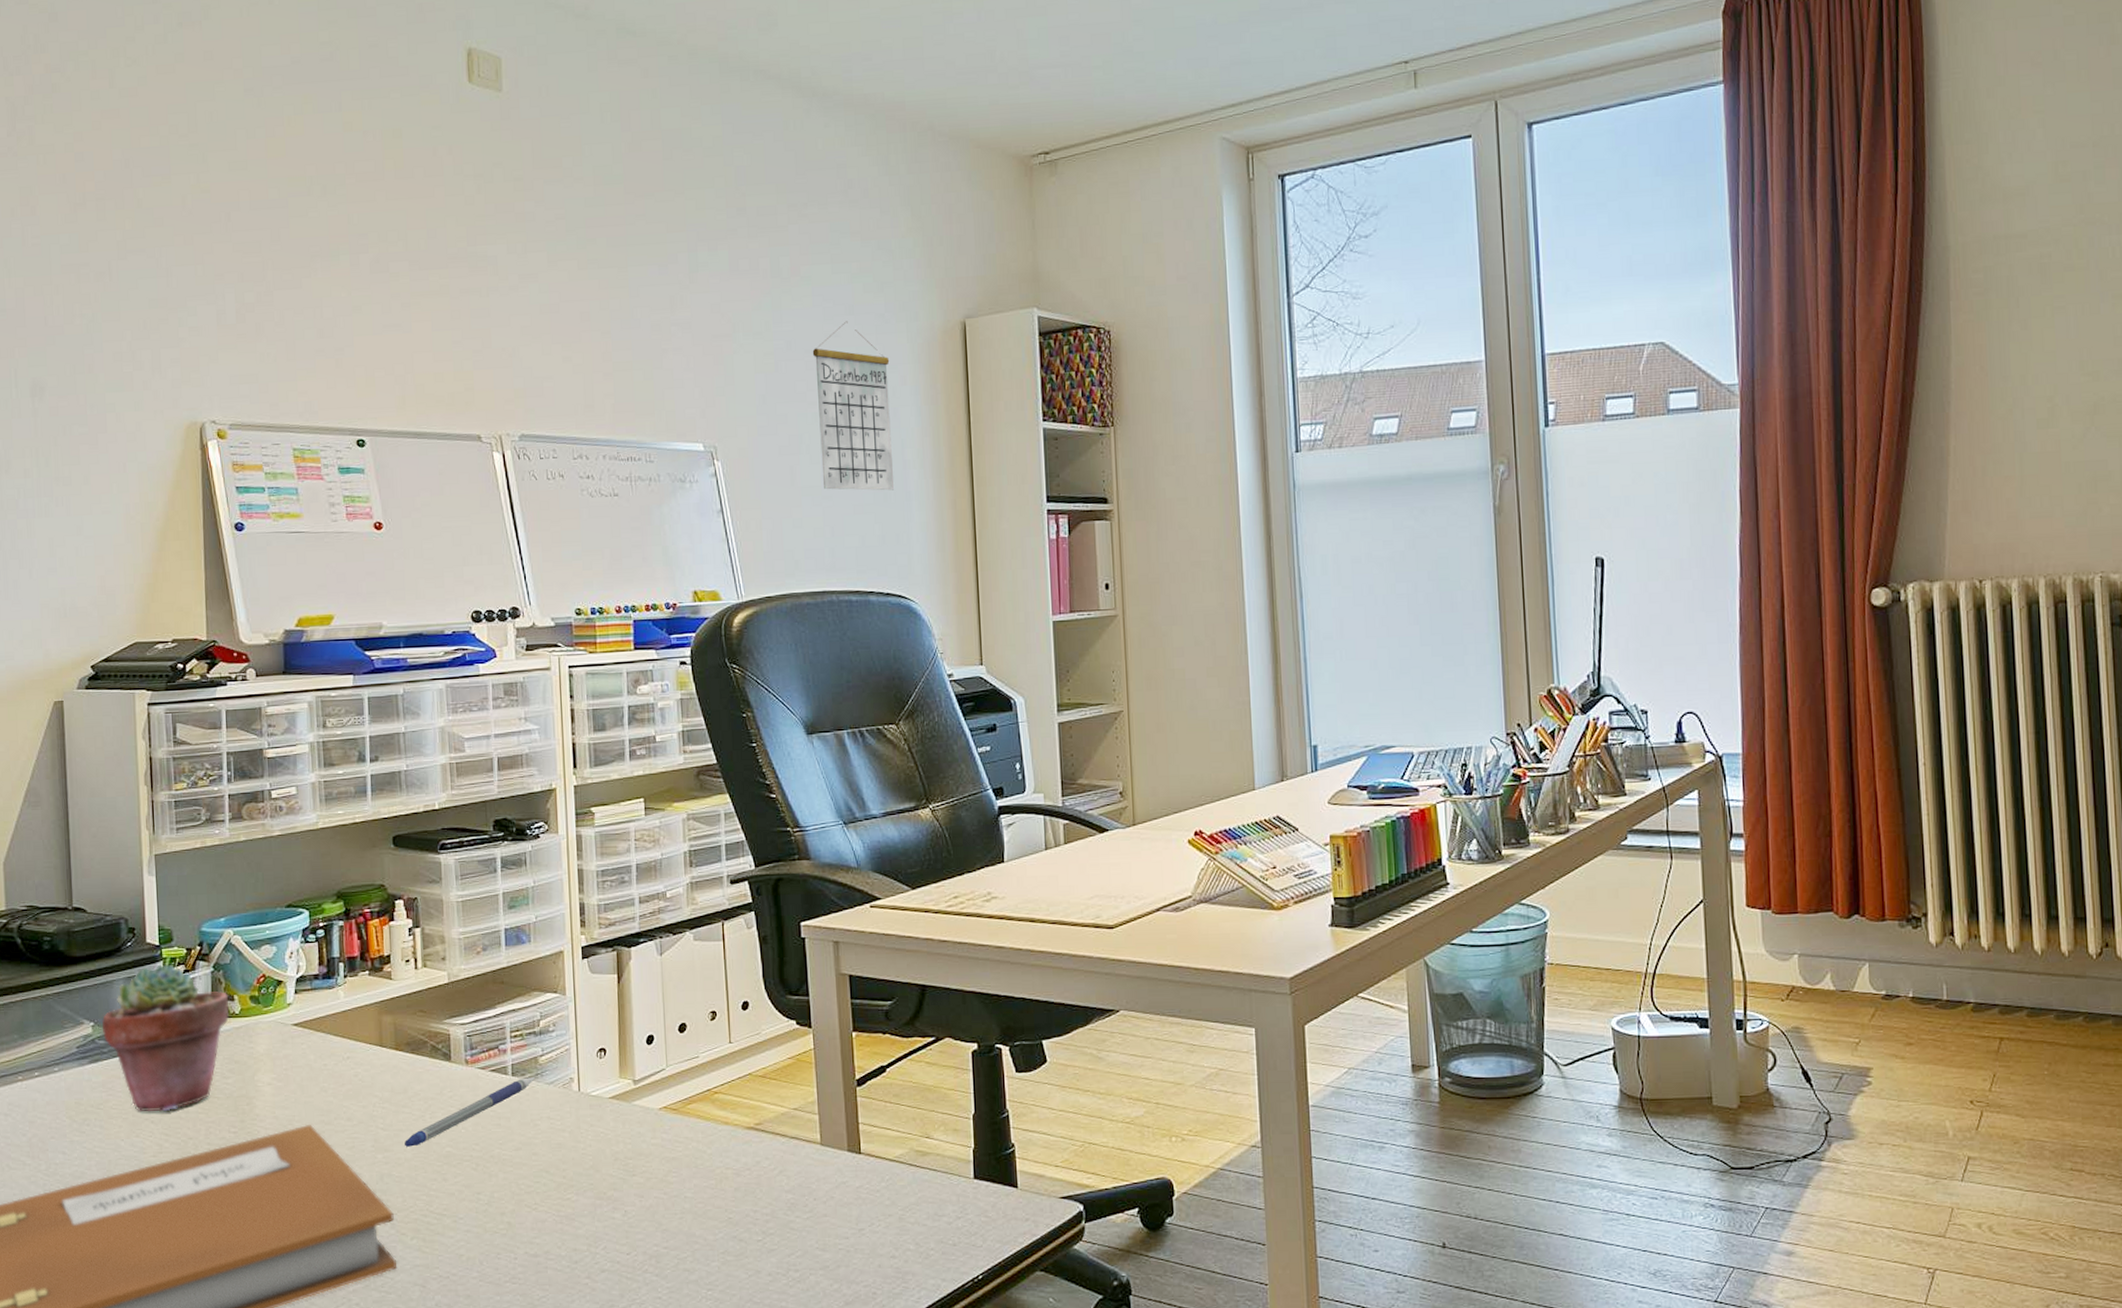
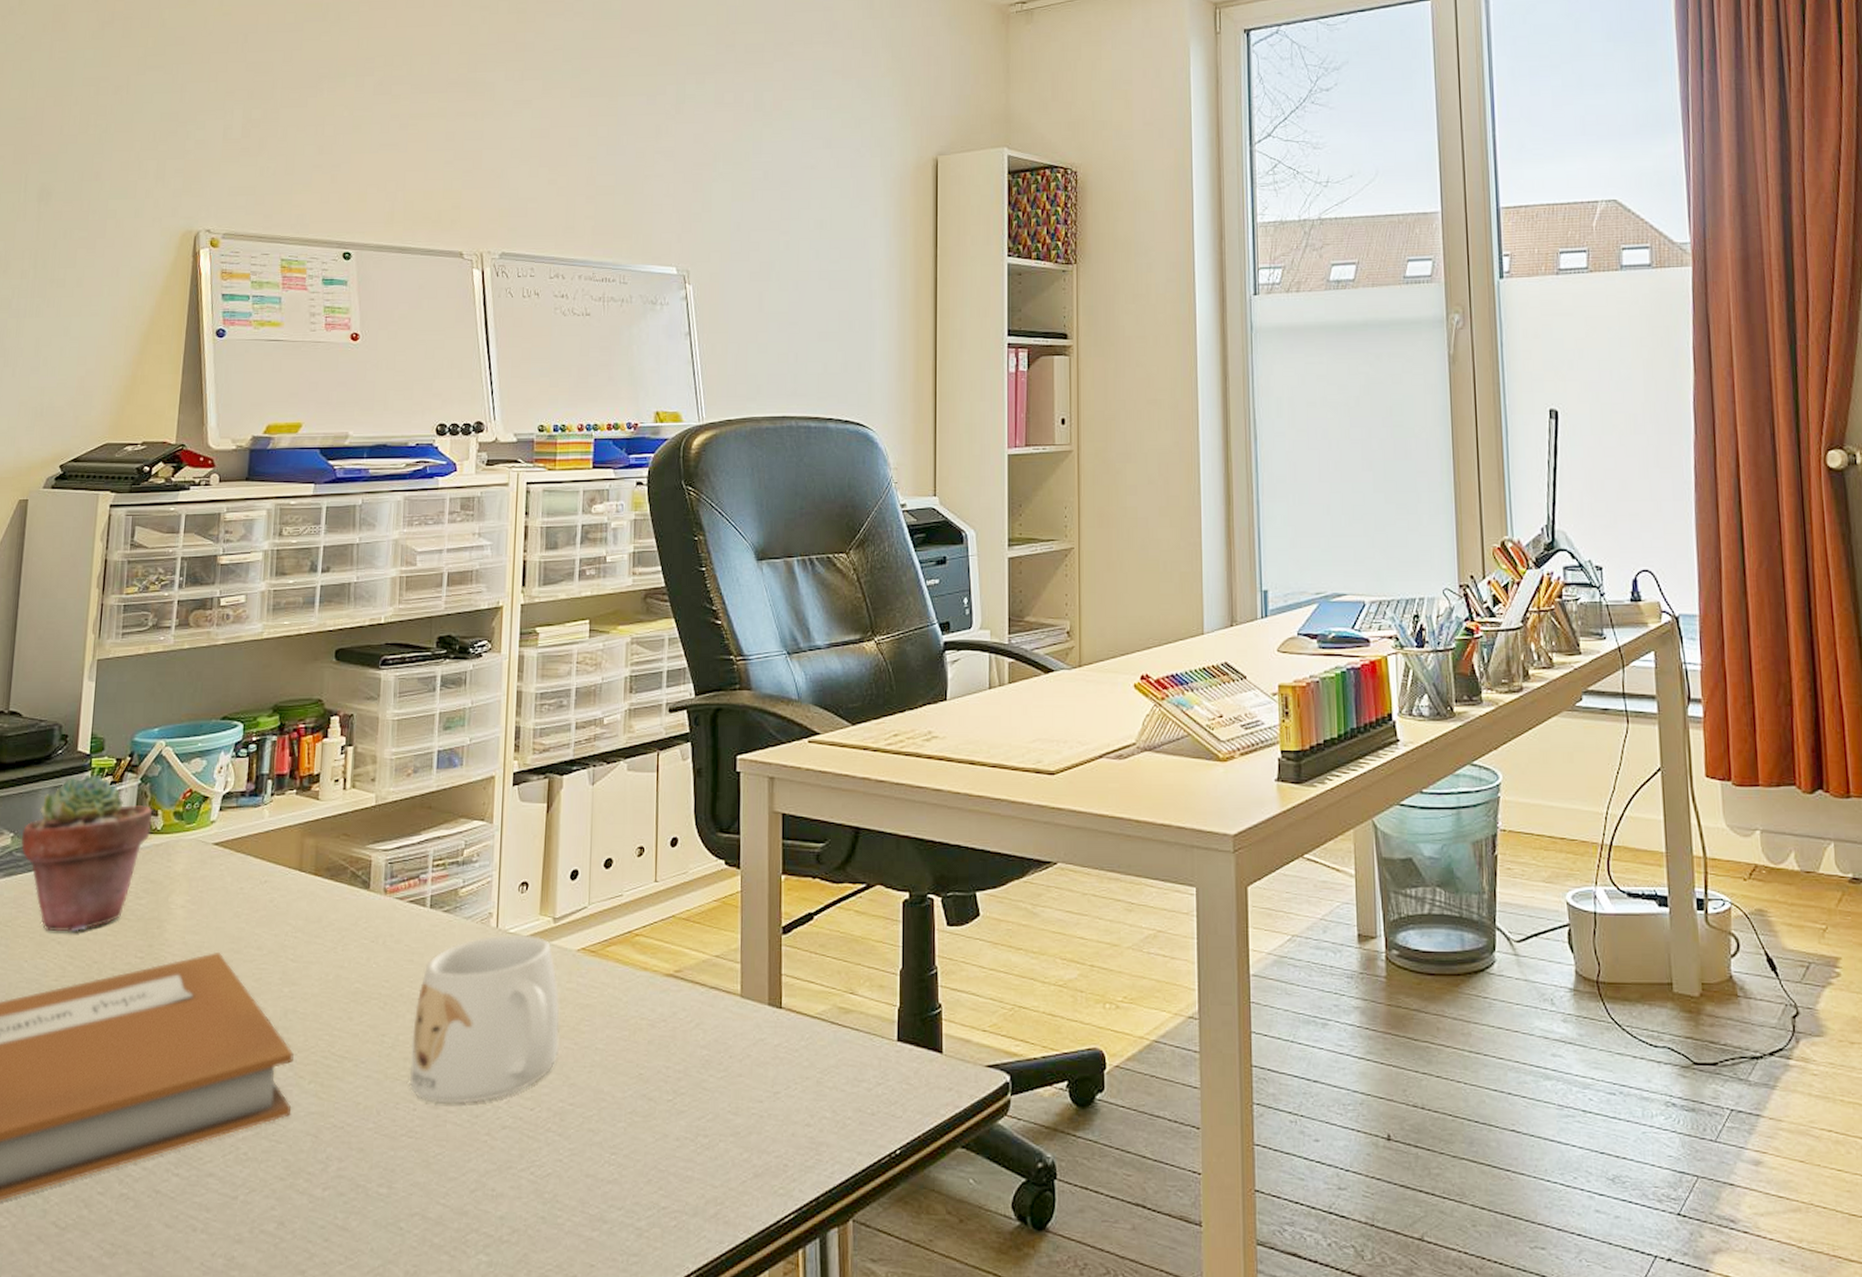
pen: present [405,1077,536,1147] -> none [313,910,454,981]
mug: none [506,1096,650,1252] -> present [409,934,560,1104]
calendar: present [812,321,895,491] -> none [788,154,863,319]

